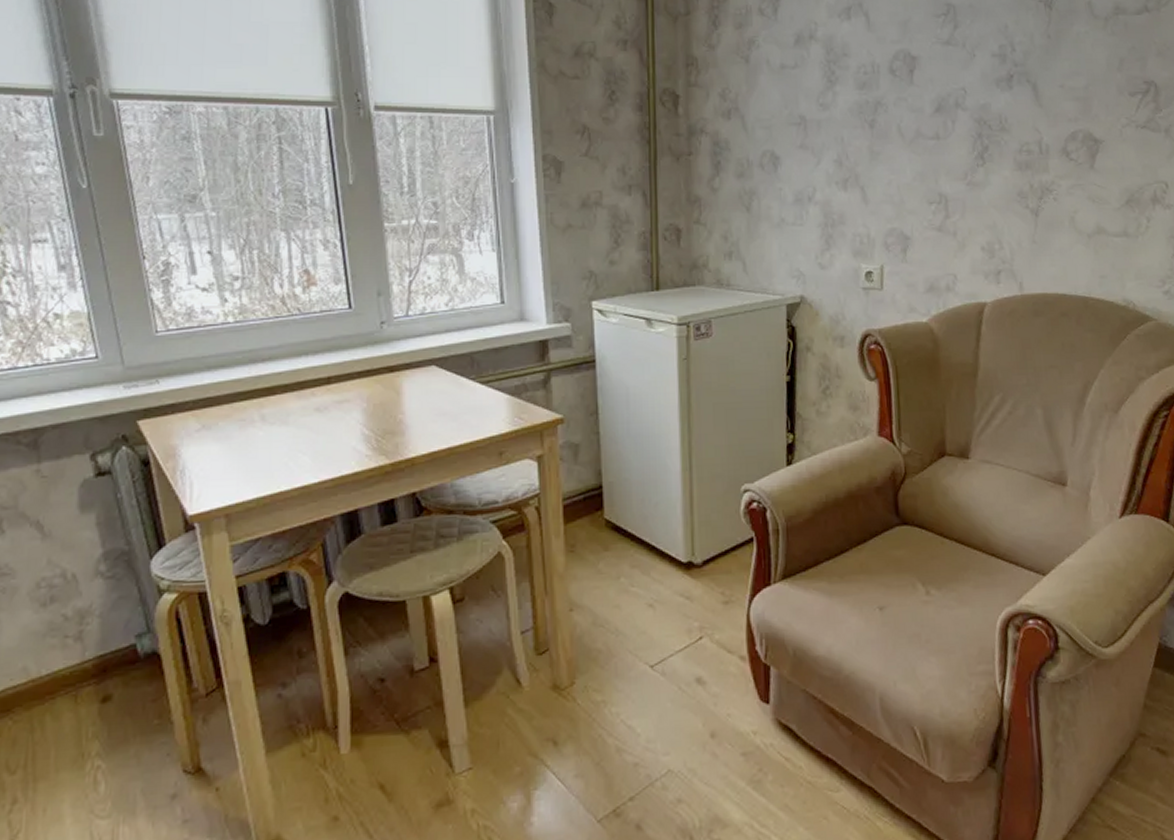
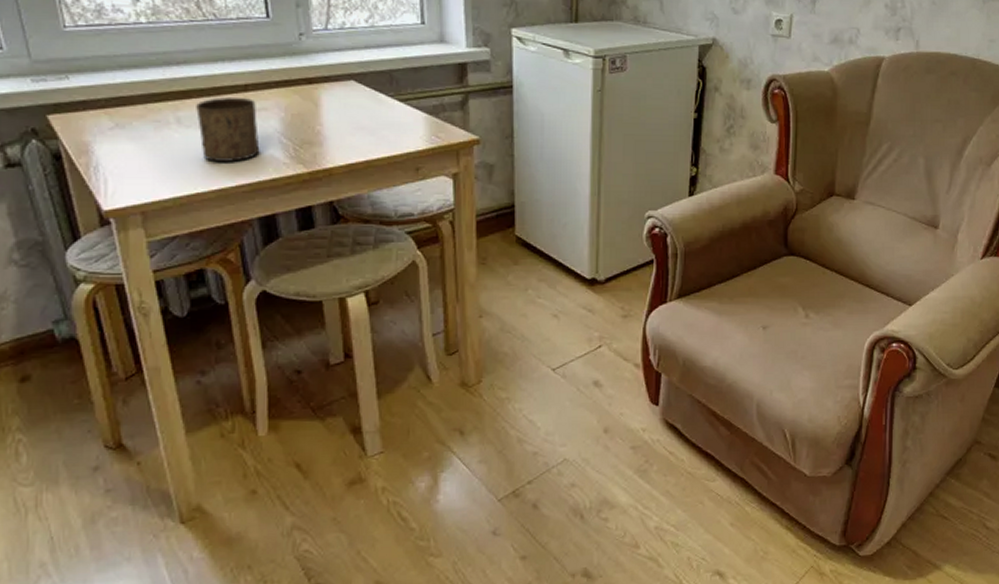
cup: none [280,391,342,458] -> present [196,97,260,162]

